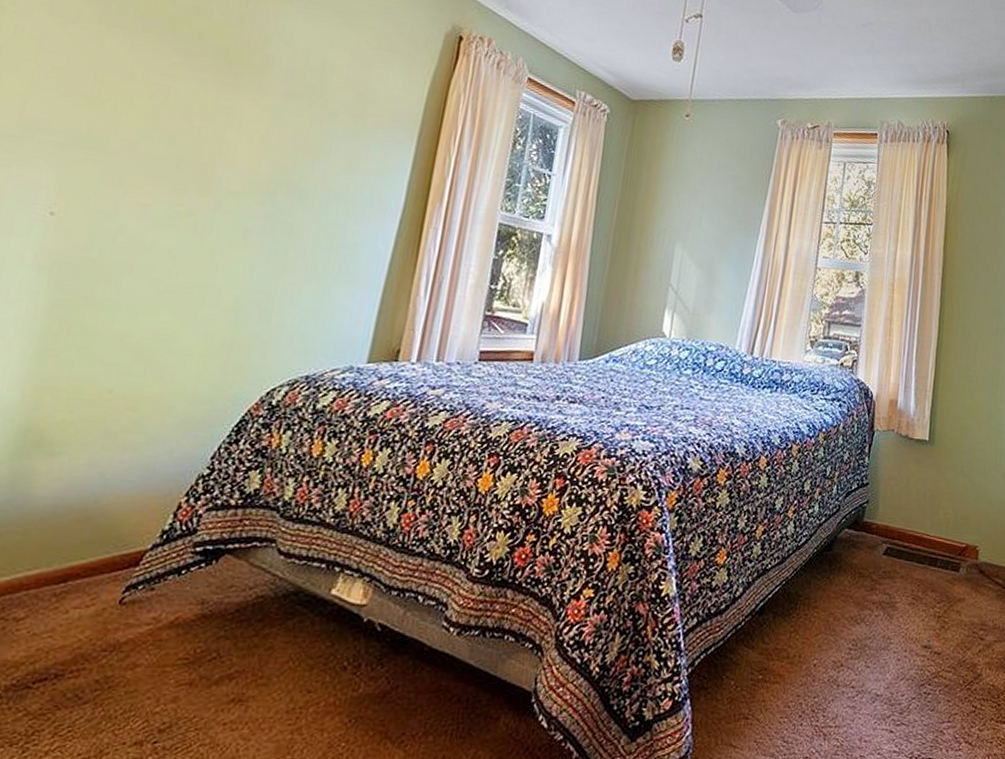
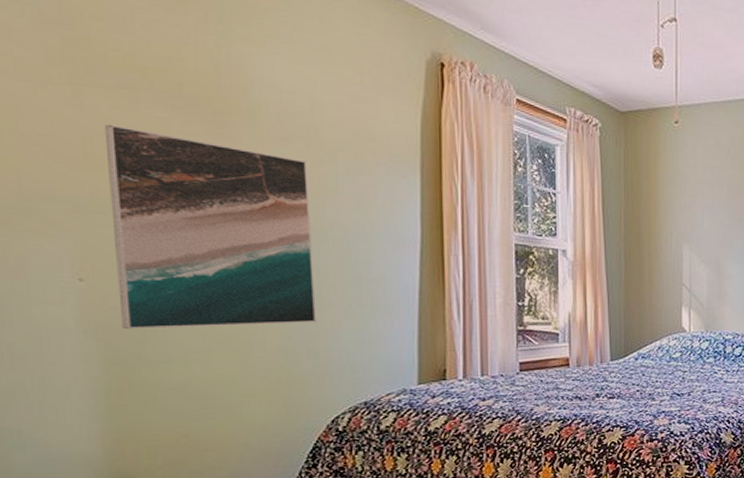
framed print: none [79,64,306,284] -> present [104,124,317,330]

